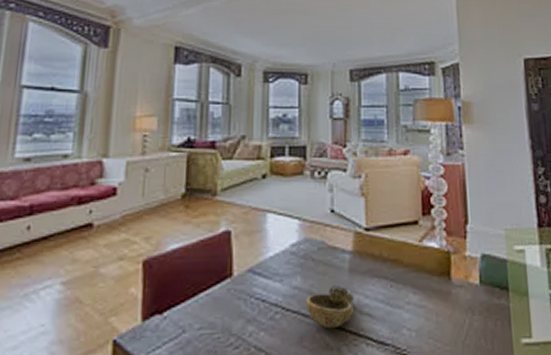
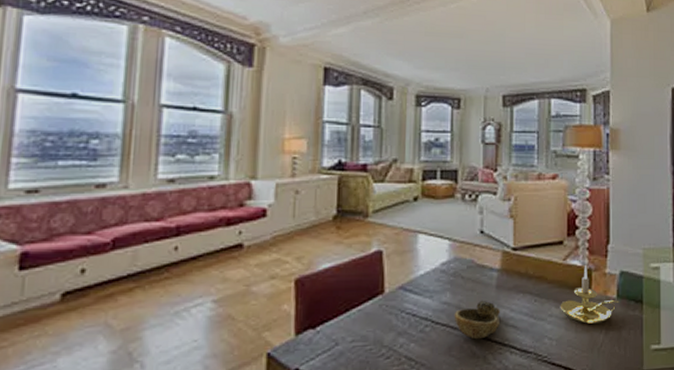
candle holder: none [418,247,483,314] -> present [560,265,619,325]

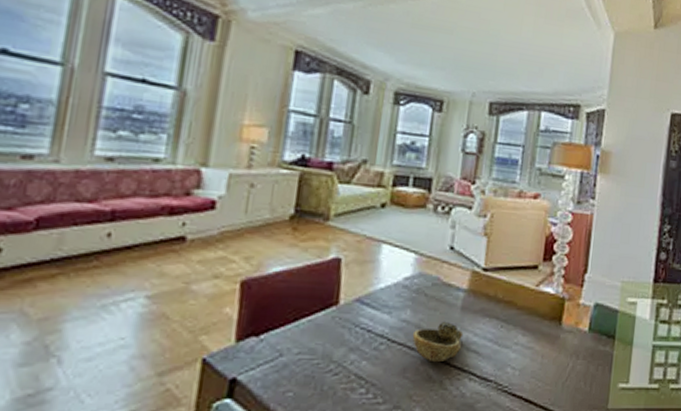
candle holder: present [560,265,619,325] -> none [527,294,591,357]

